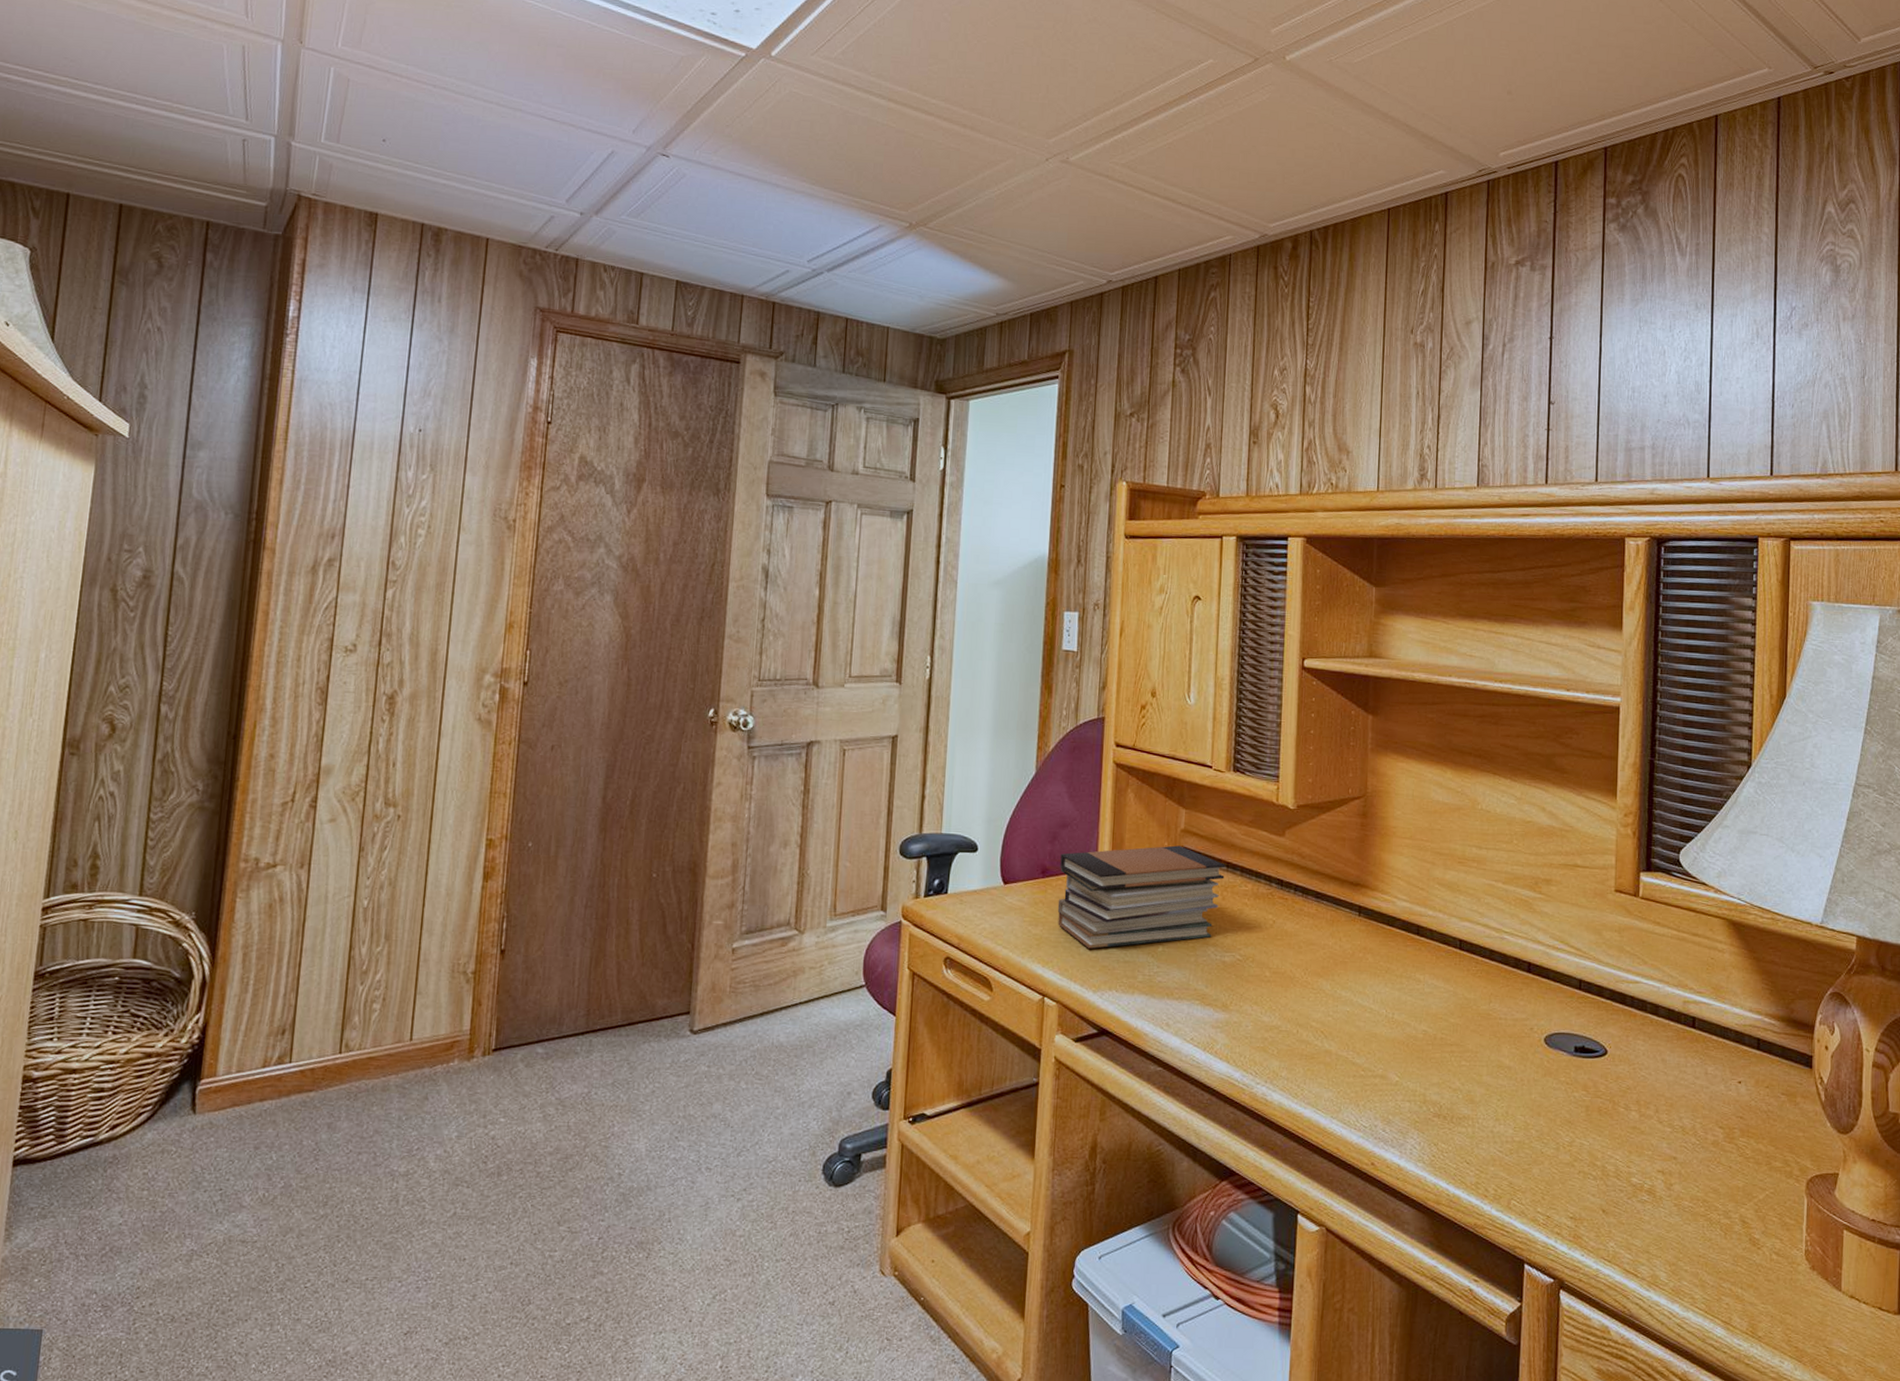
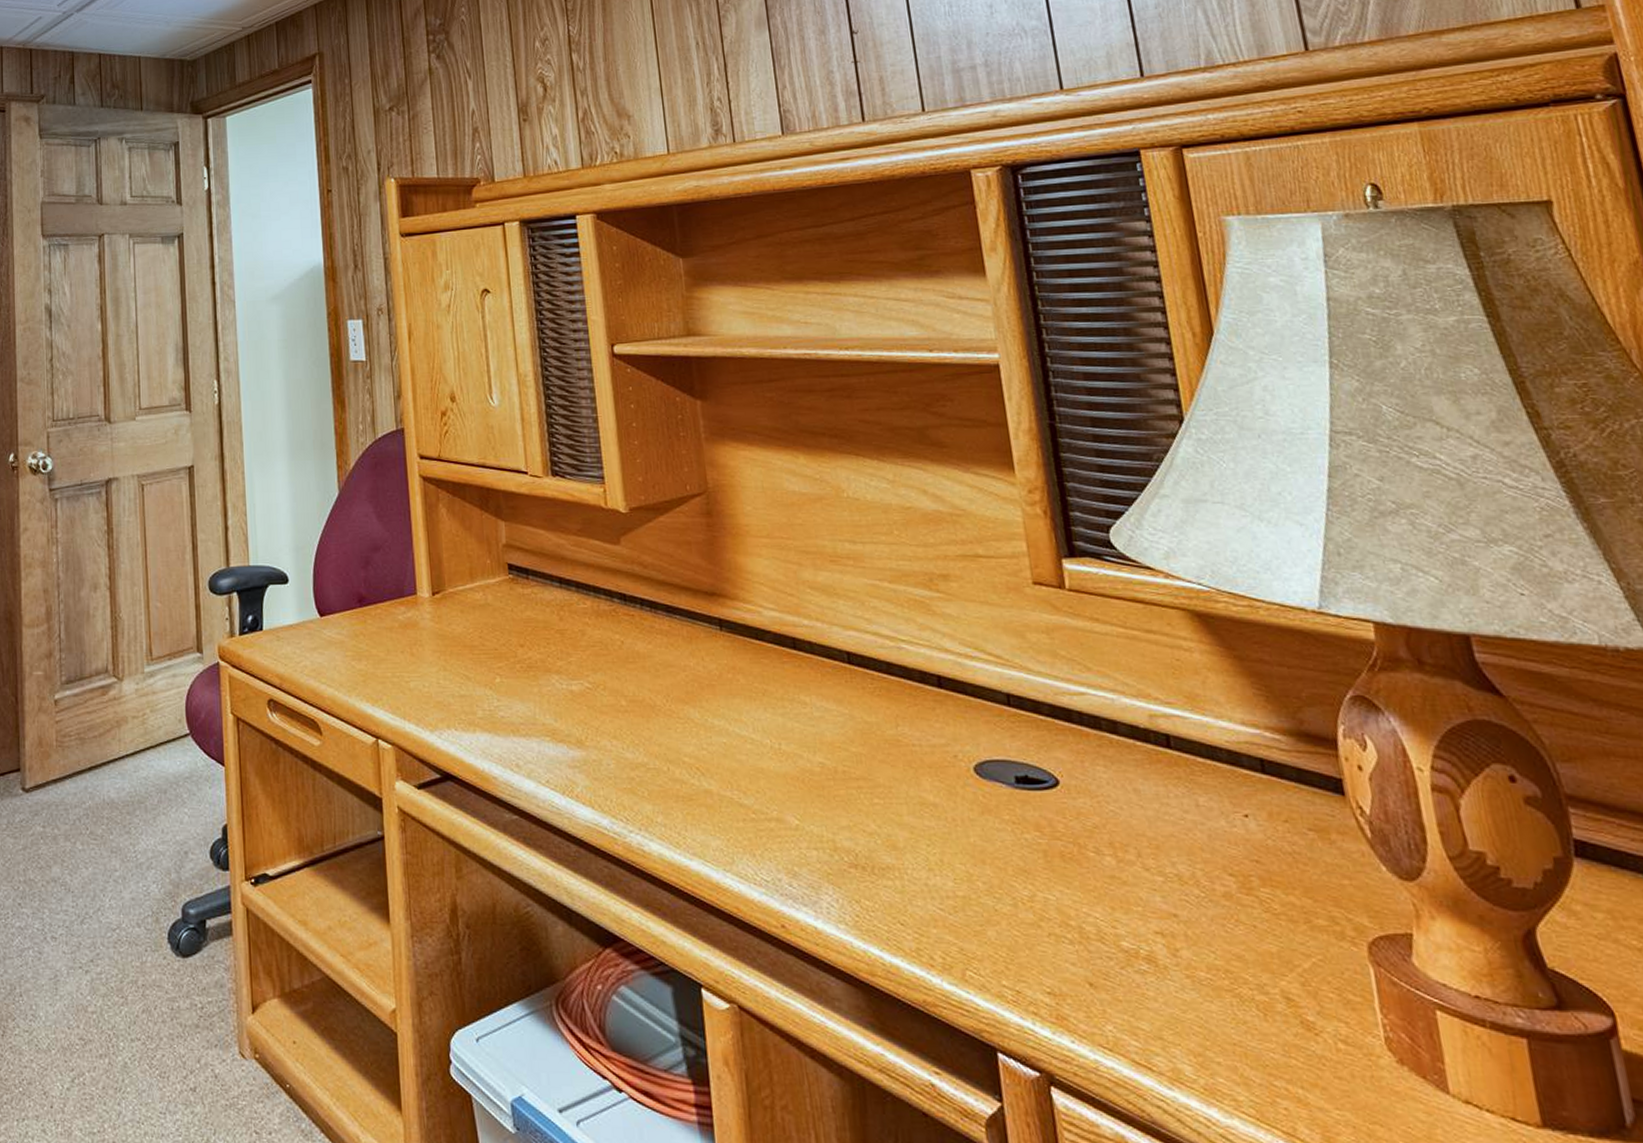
book stack: present [1057,845,1225,949] -> none [376,562,559,683]

